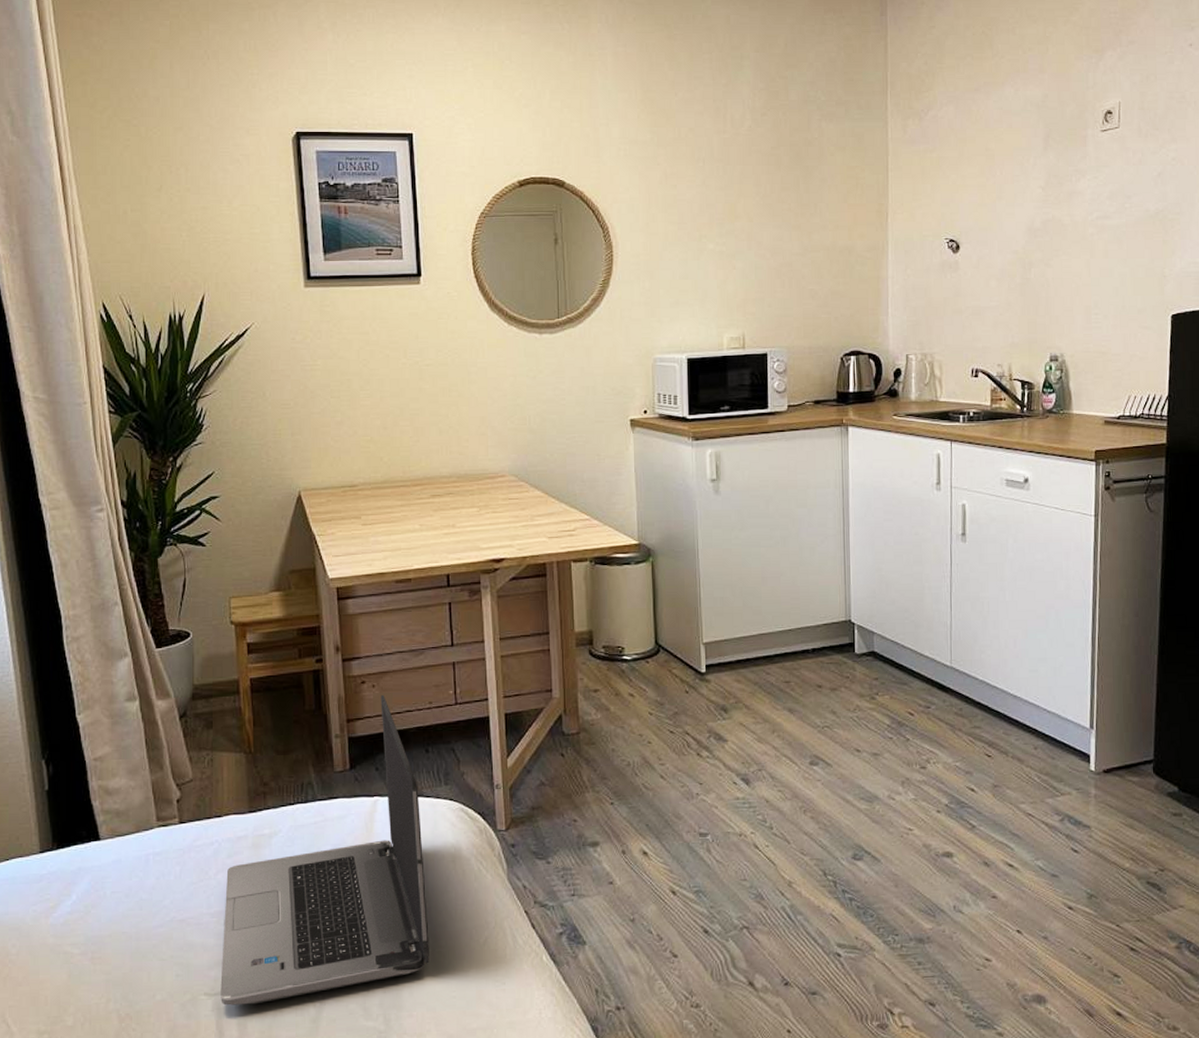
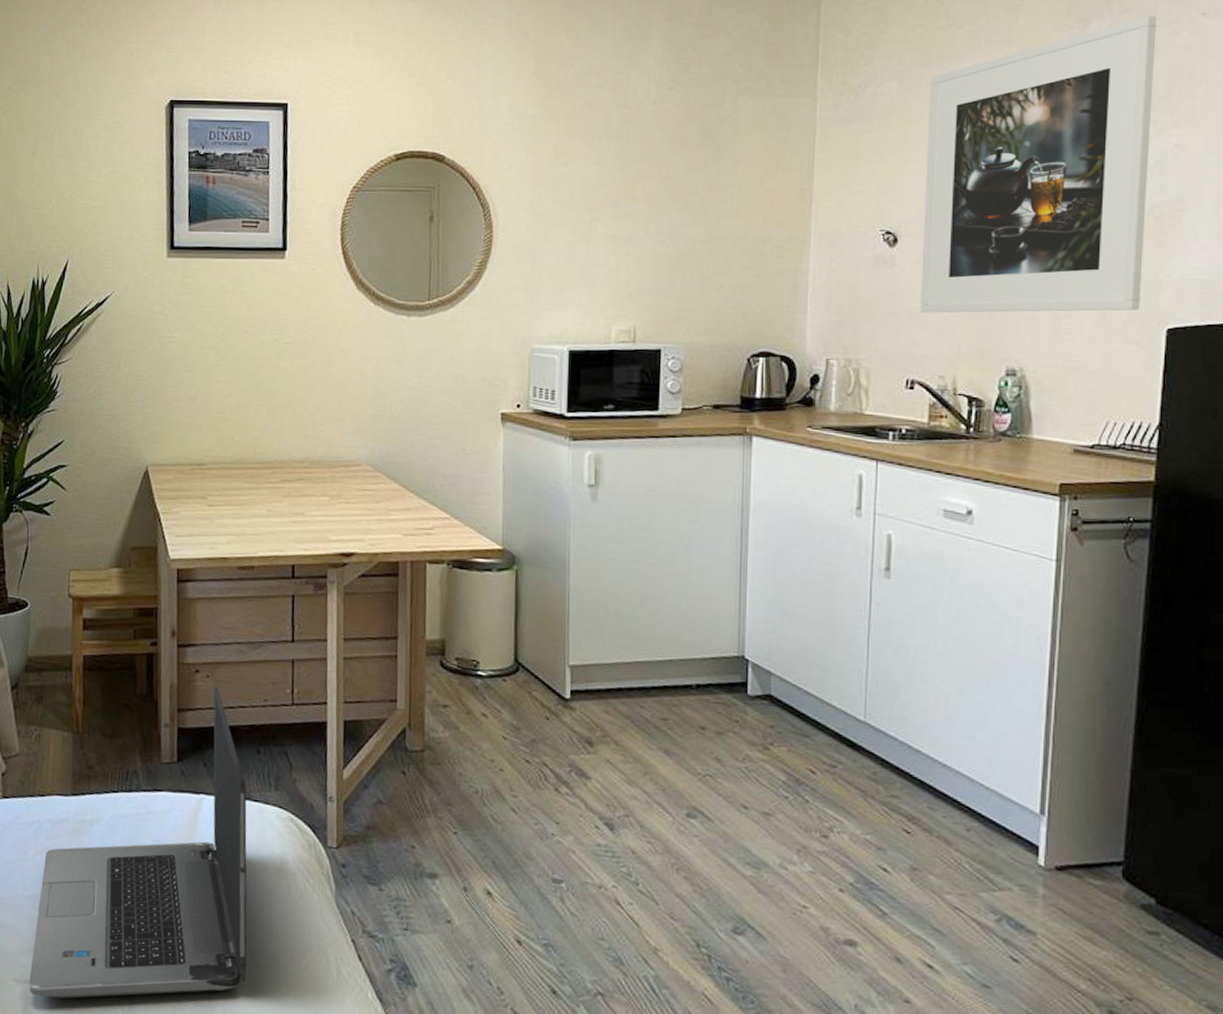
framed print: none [980,47,1155,310] -> present [921,16,1156,313]

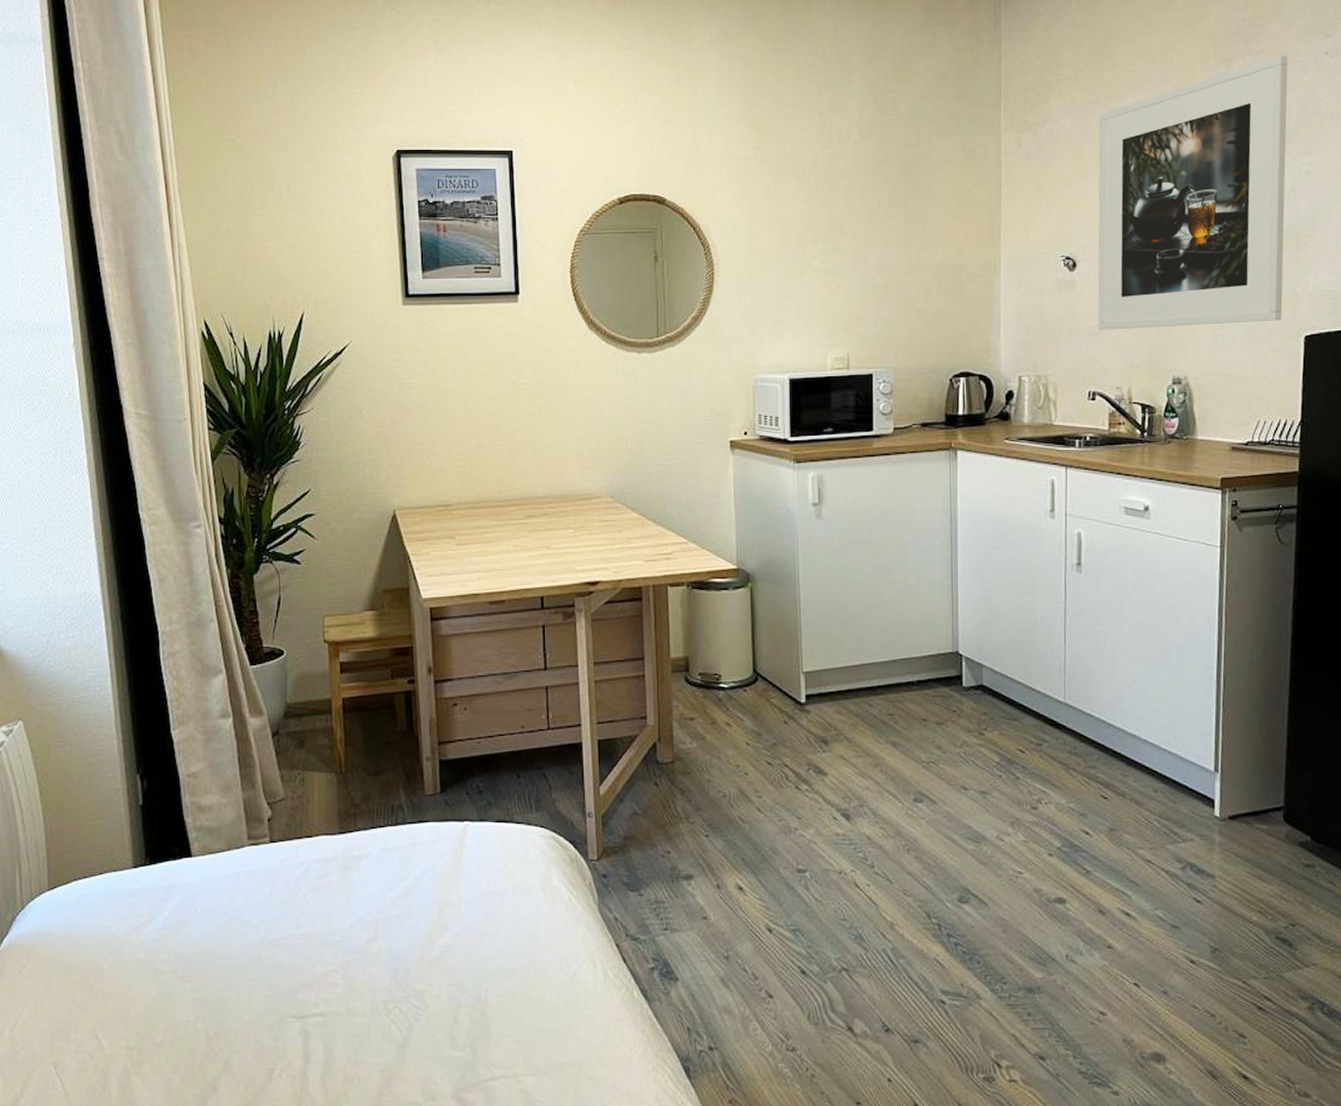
laptop computer: present [29,686,247,999] -> none [308,717,518,1029]

